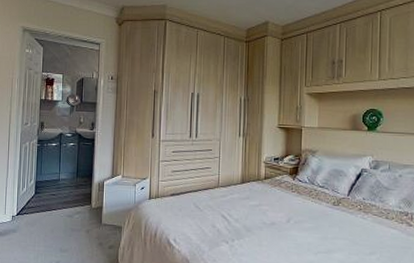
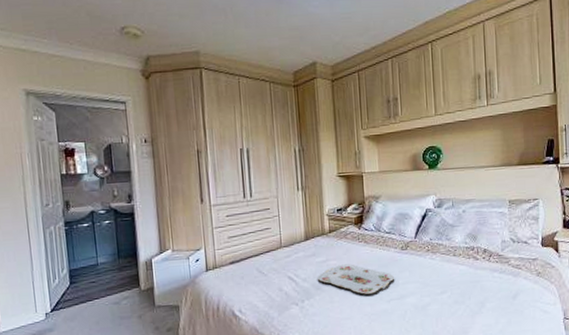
serving tray: none [248,211,323,244] -> present [317,264,394,294]

